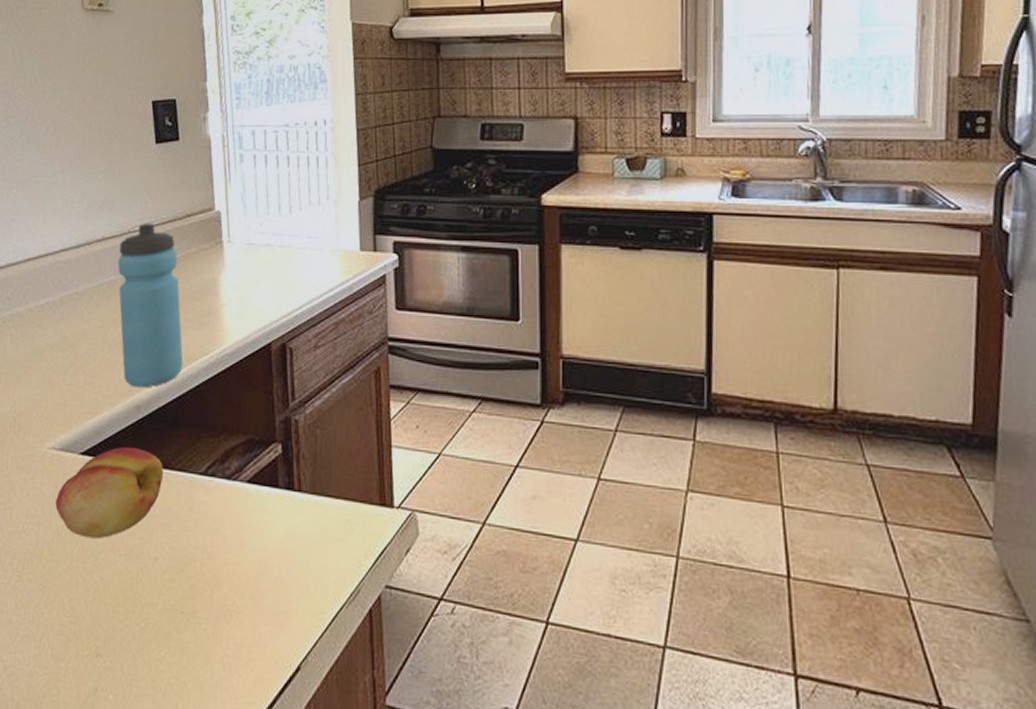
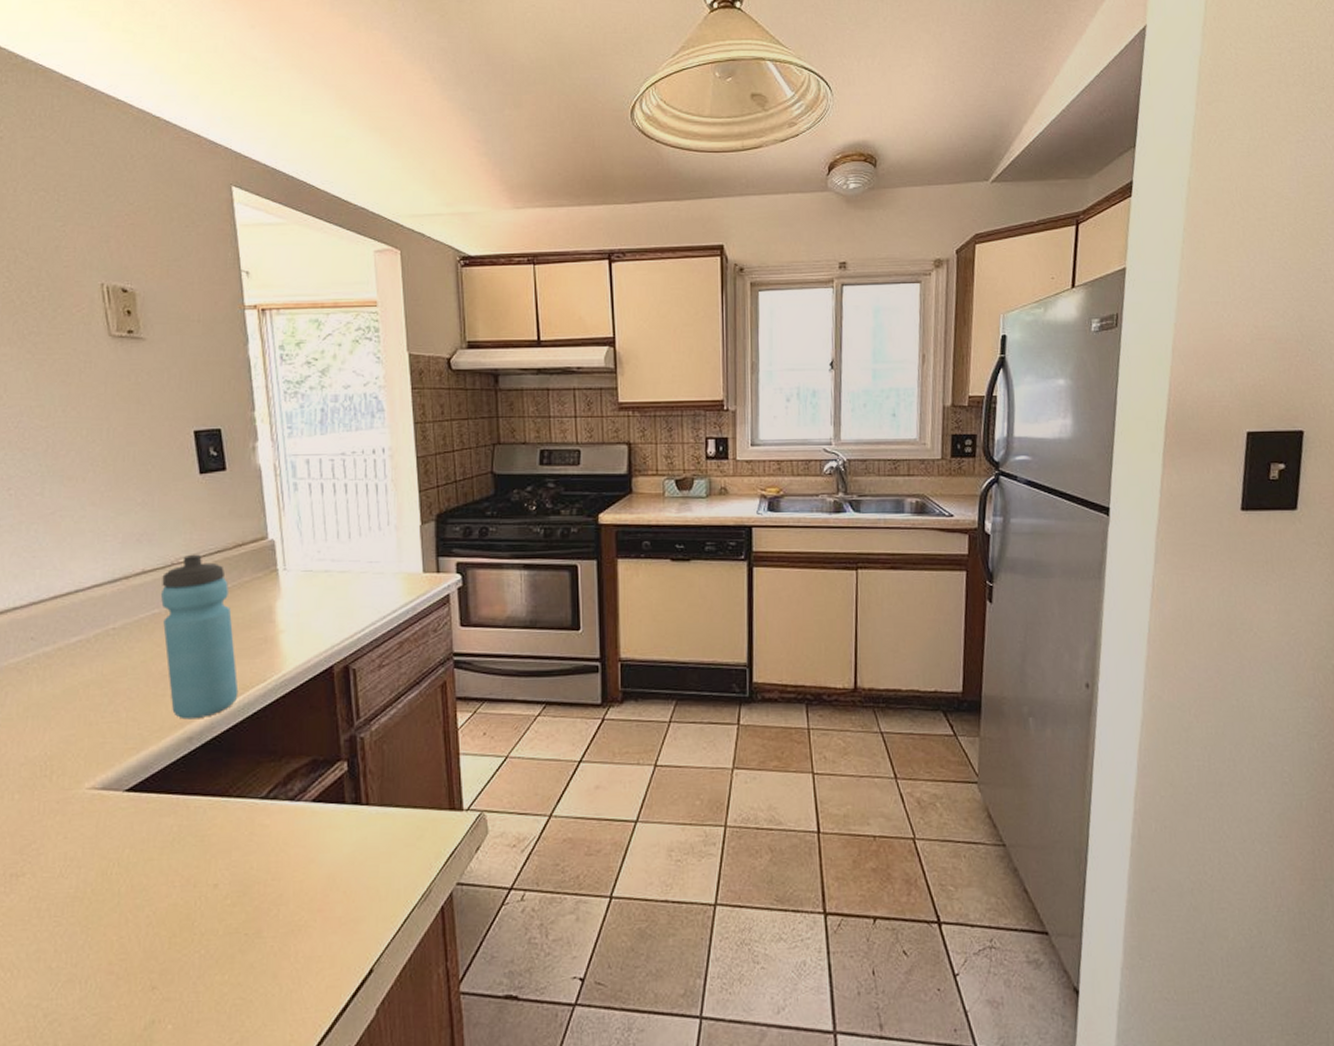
fruit: present [55,447,164,539] -> none [98,779,221,874]

